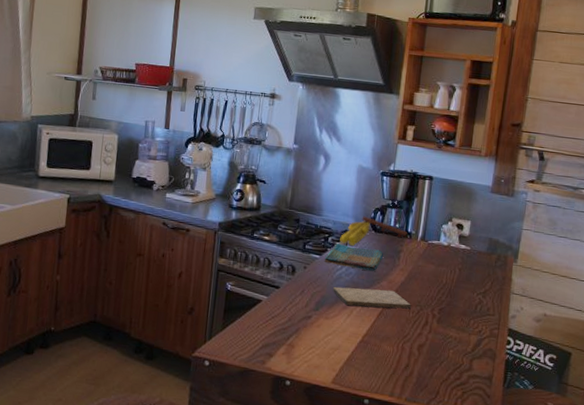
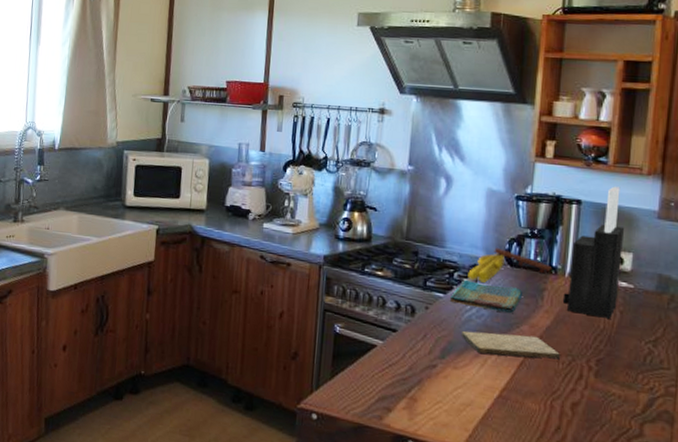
knife block: none [414,165,465,275] -> present [562,186,624,319]

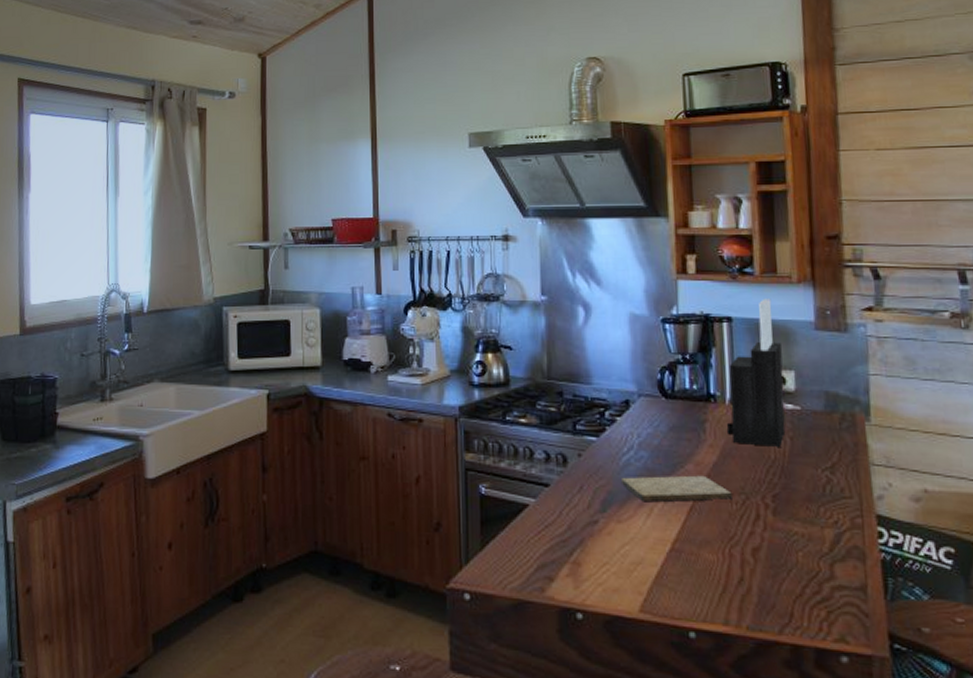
dish towel: present [450,279,522,314] -> none [604,418,682,453]
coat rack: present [468,247,552,283] -> none [620,378,710,420]

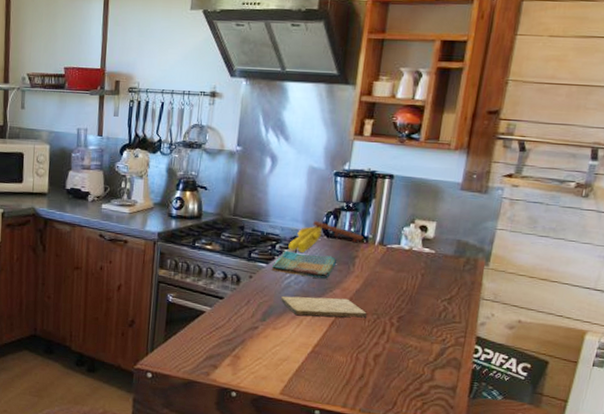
dish towel: none [604,418,682,453] -> present [272,250,336,280]
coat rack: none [620,378,710,420] -> present [288,220,364,253]
knife block: present [726,298,786,447] -> none [371,161,430,281]

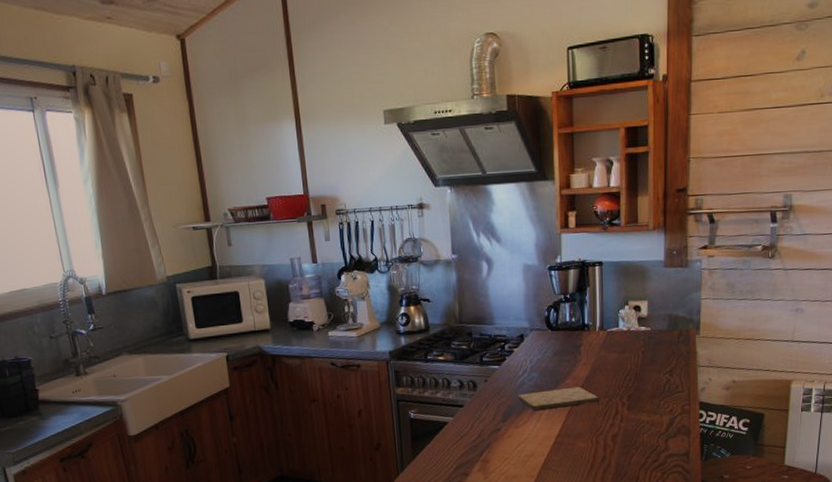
dish towel: present [272,250,336,280] -> none [505,348,563,372]
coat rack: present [288,220,364,253] -> none [516,316,585,349]

